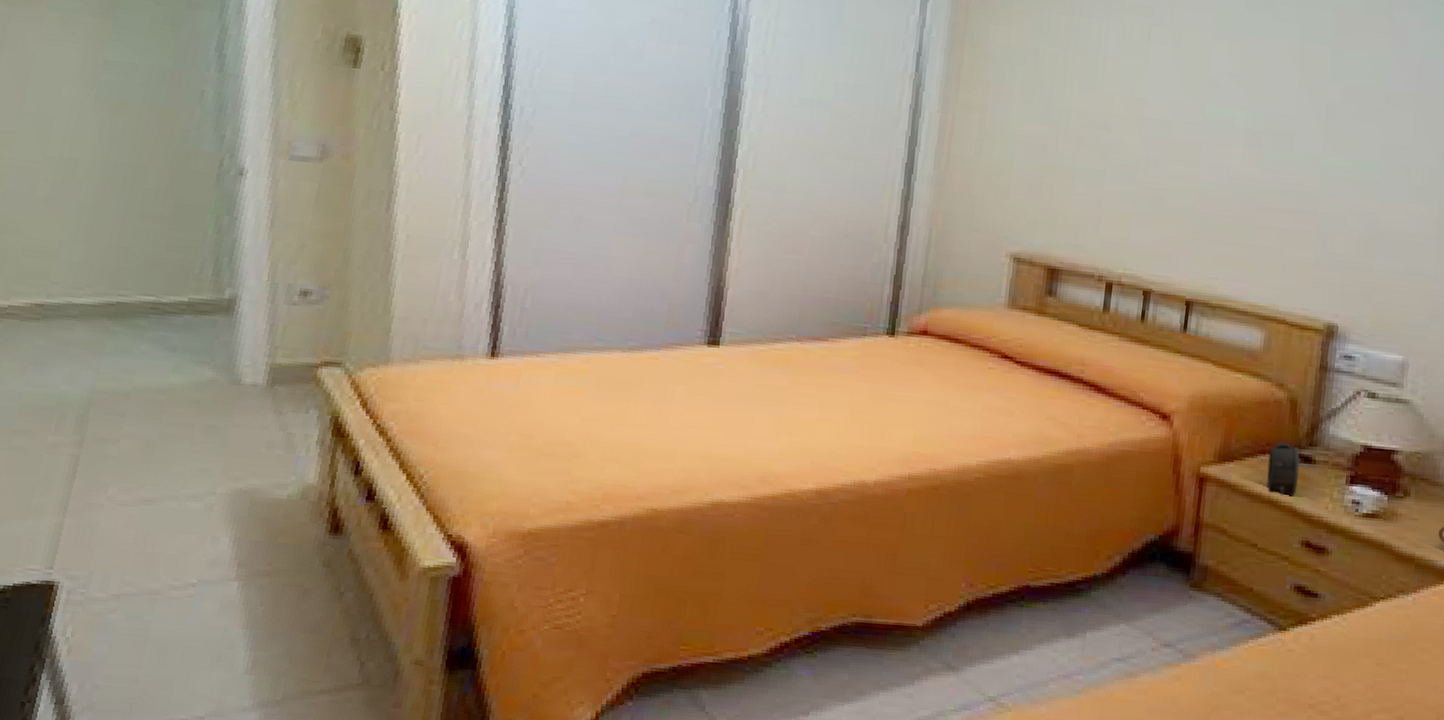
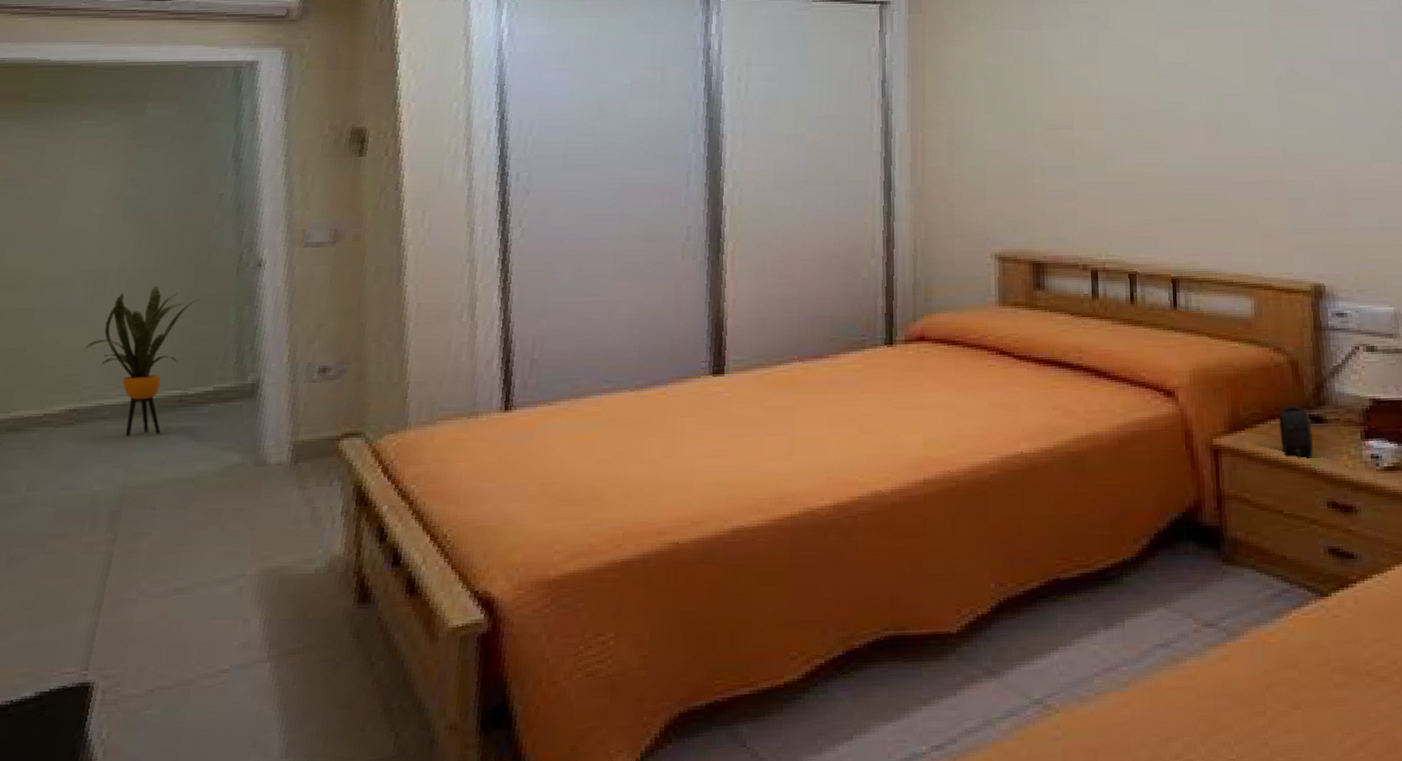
house plant: none [50,183,177,341] -> present [83,286,201,437]

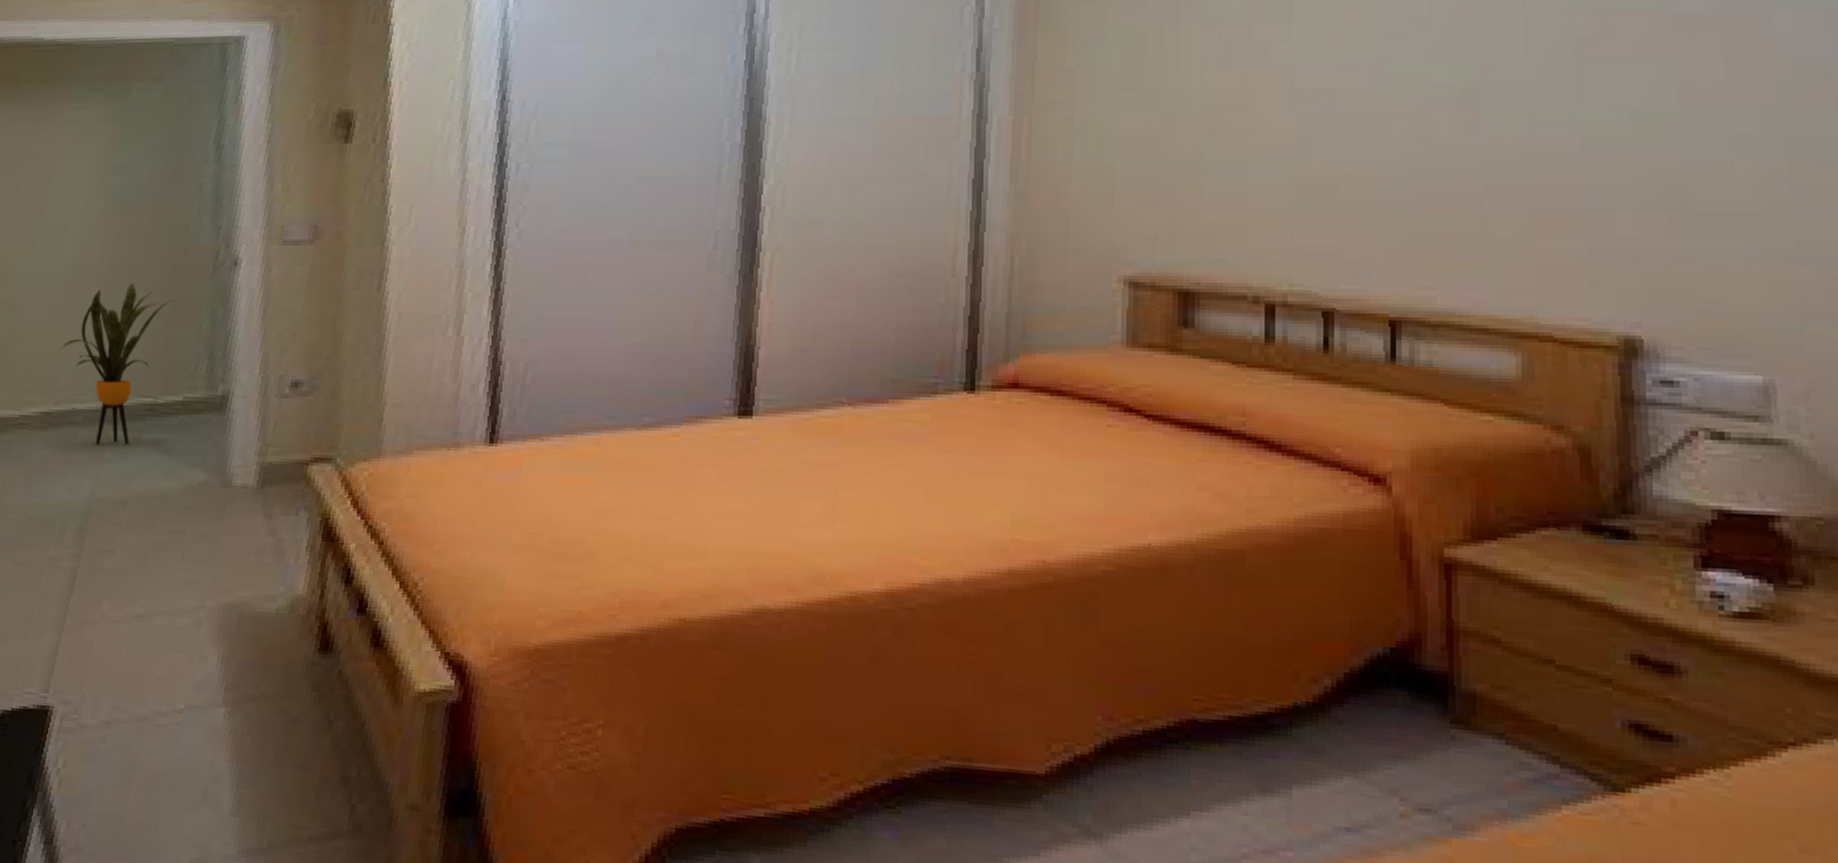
alarm clock: present [1279,406,1313,459] -> none [1555,510,1610,589]

